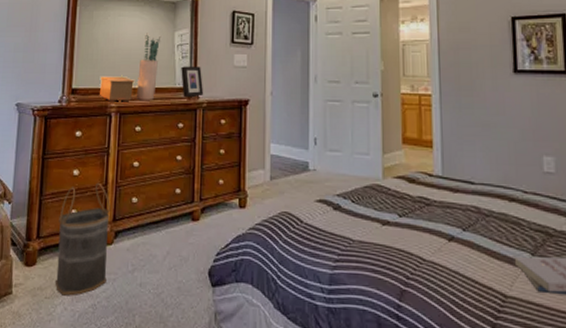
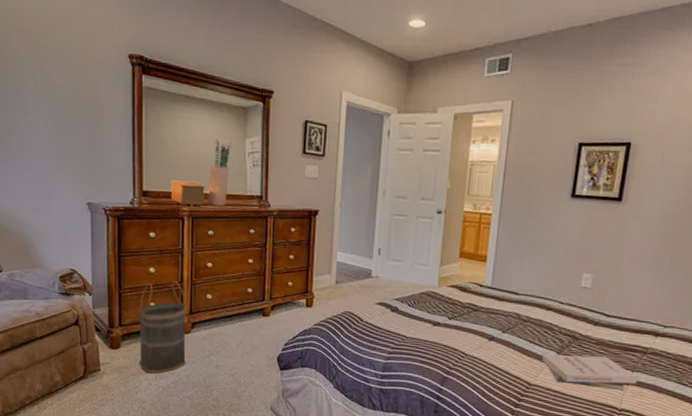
picture frame: present [181,66,204,97] -> none [252,174,275,205]

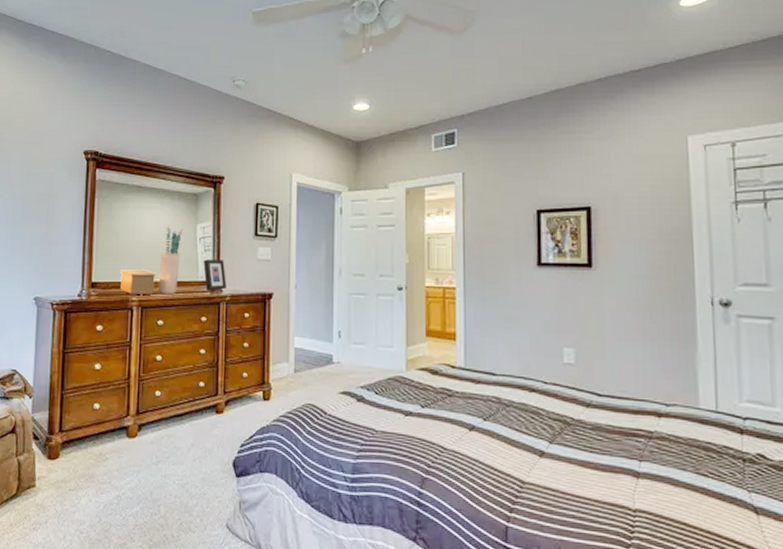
basket: present [139,280,187,374] -> none [78,376,134,488]
picture frame: none [252,174,275,205] -> present [203,259,227,290]
books: present [541,354,638,390] -> none [532,443,648,485]

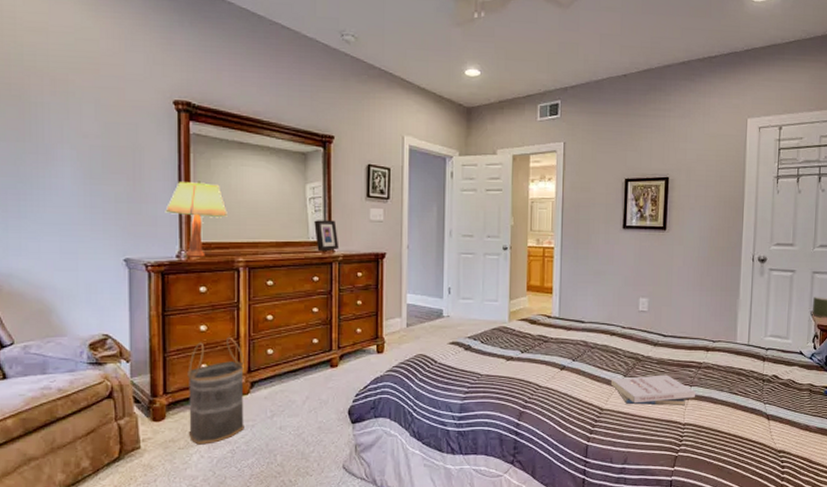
table lamp: none [71,223,125,296] -> present [165,181,227,257]
basket: none [78,376,134,488] -> present [187,336,244,445]
jewelry box: present [119,269,157,297] -> none [223,229,264,258]
vase: present [159,225,183,295] -> none [267,184,291,255]
books: none [532,443,648,485] -> present [610,374,696,406]

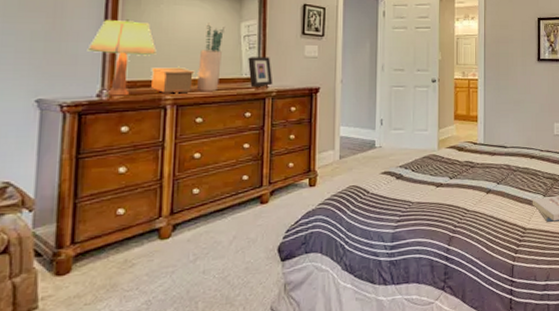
basket: present [187,336,244,445] -> none [97,177,167,299]
jewelry box: none [223,229,264,258] -> present [150,67,195,95]
vase: none [267,184,291,255] -> present [197,22,226,92]

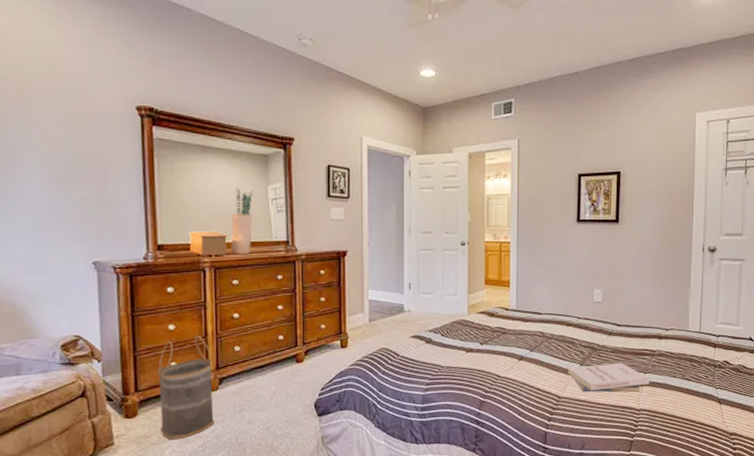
table lamp: present [87,19,157,96] -> none [131,184,192,259]
basket: none [97,177,167,299] -> present [157,335,214,440]
picture frame: present [248,57,273,86] -> none [277,220,302,250]

